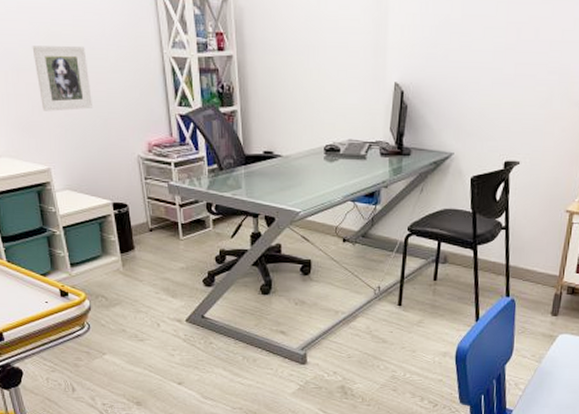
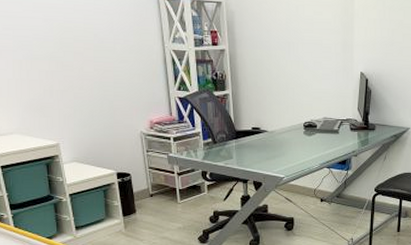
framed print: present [32,46,92,111] -> none [46,39,100,95]

